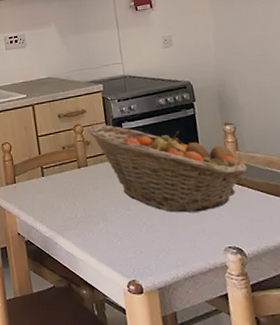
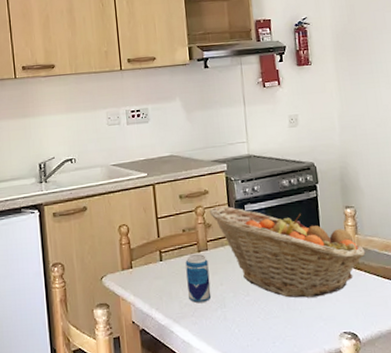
beverage can: none [66,170,93,217] -> present [185,254,212,304]

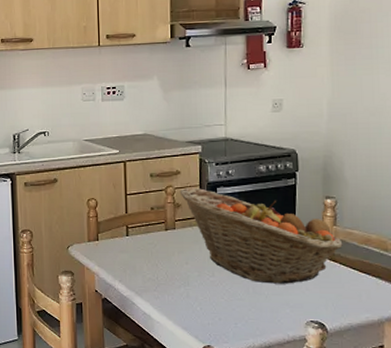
beverage can: present [185,254,212,304] -> none [152,232,176,280]

